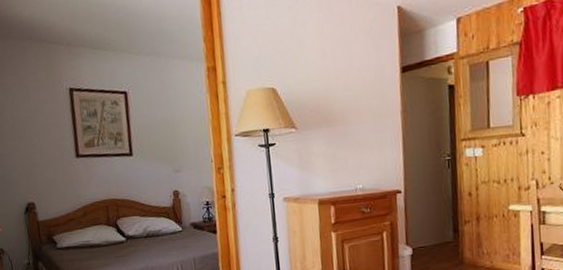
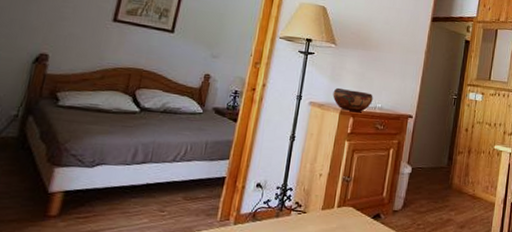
decorative bowl: none [306,174,352,200] -> present [333,87,373,112]

